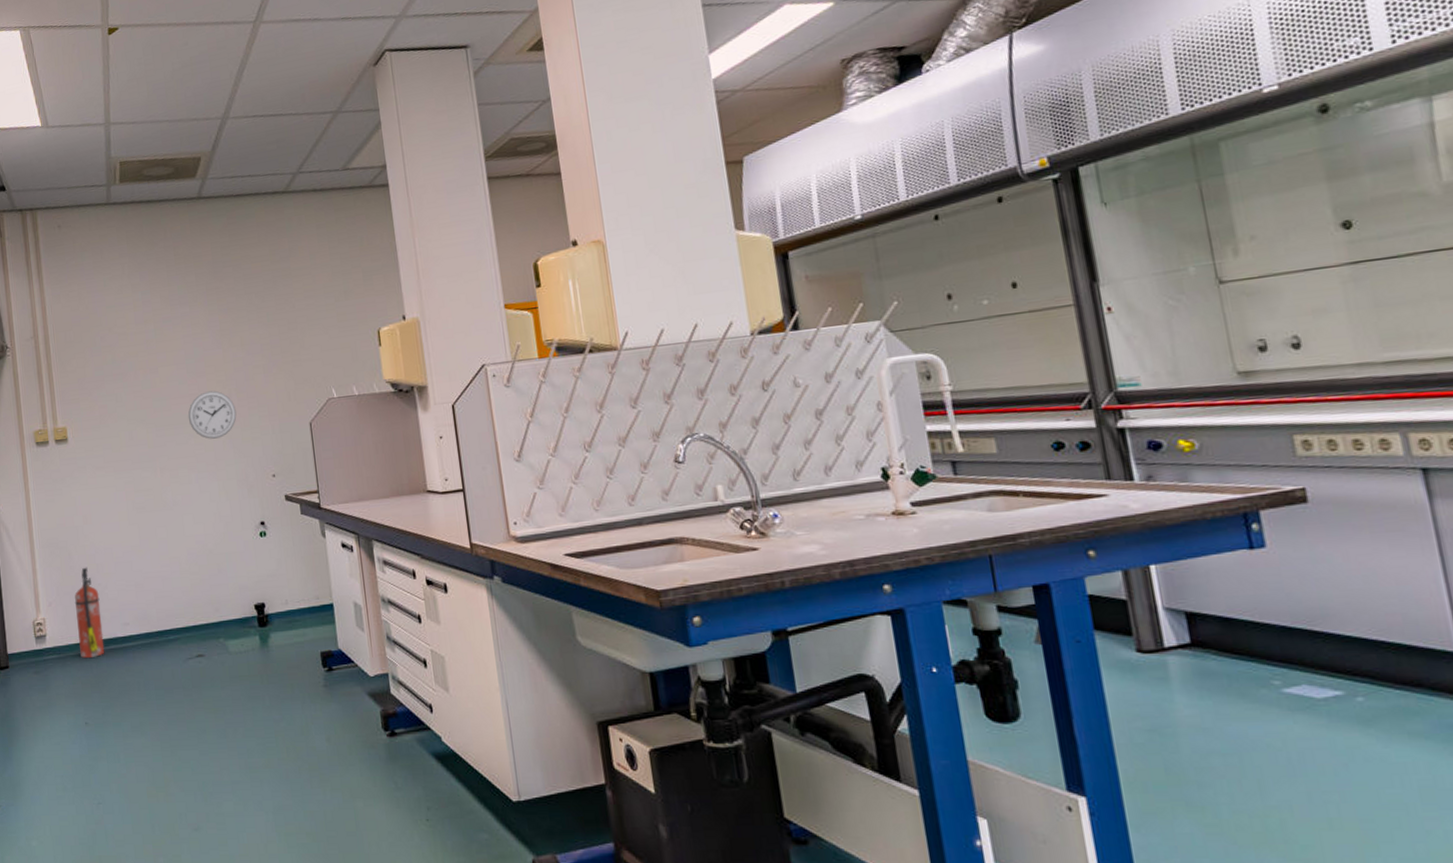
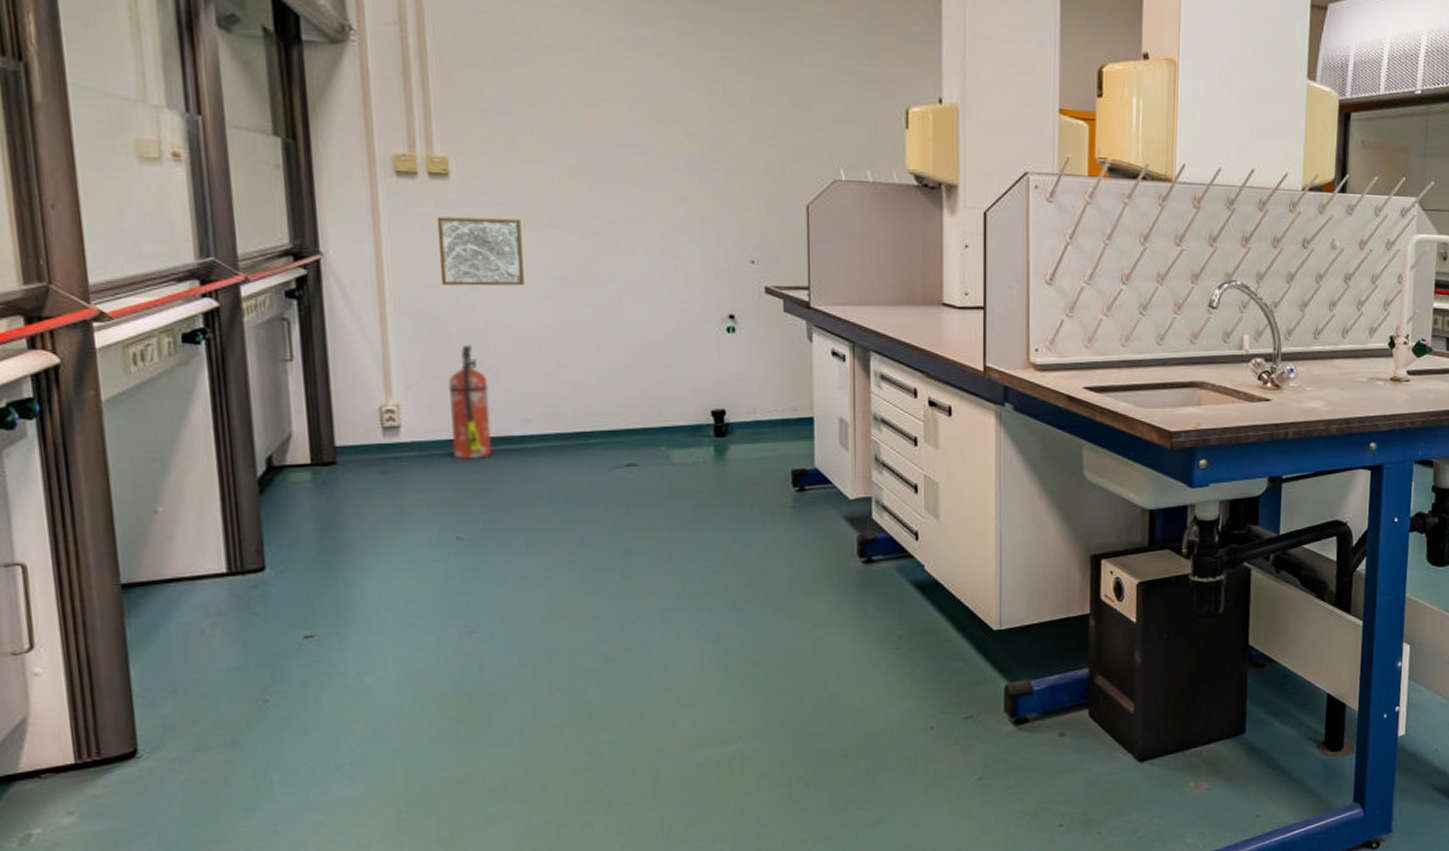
wall art: none [62,465,118,523] -> present [436,217,524,286]
wall clock: present [188,390,237,439] -> none [638,144,709,206]

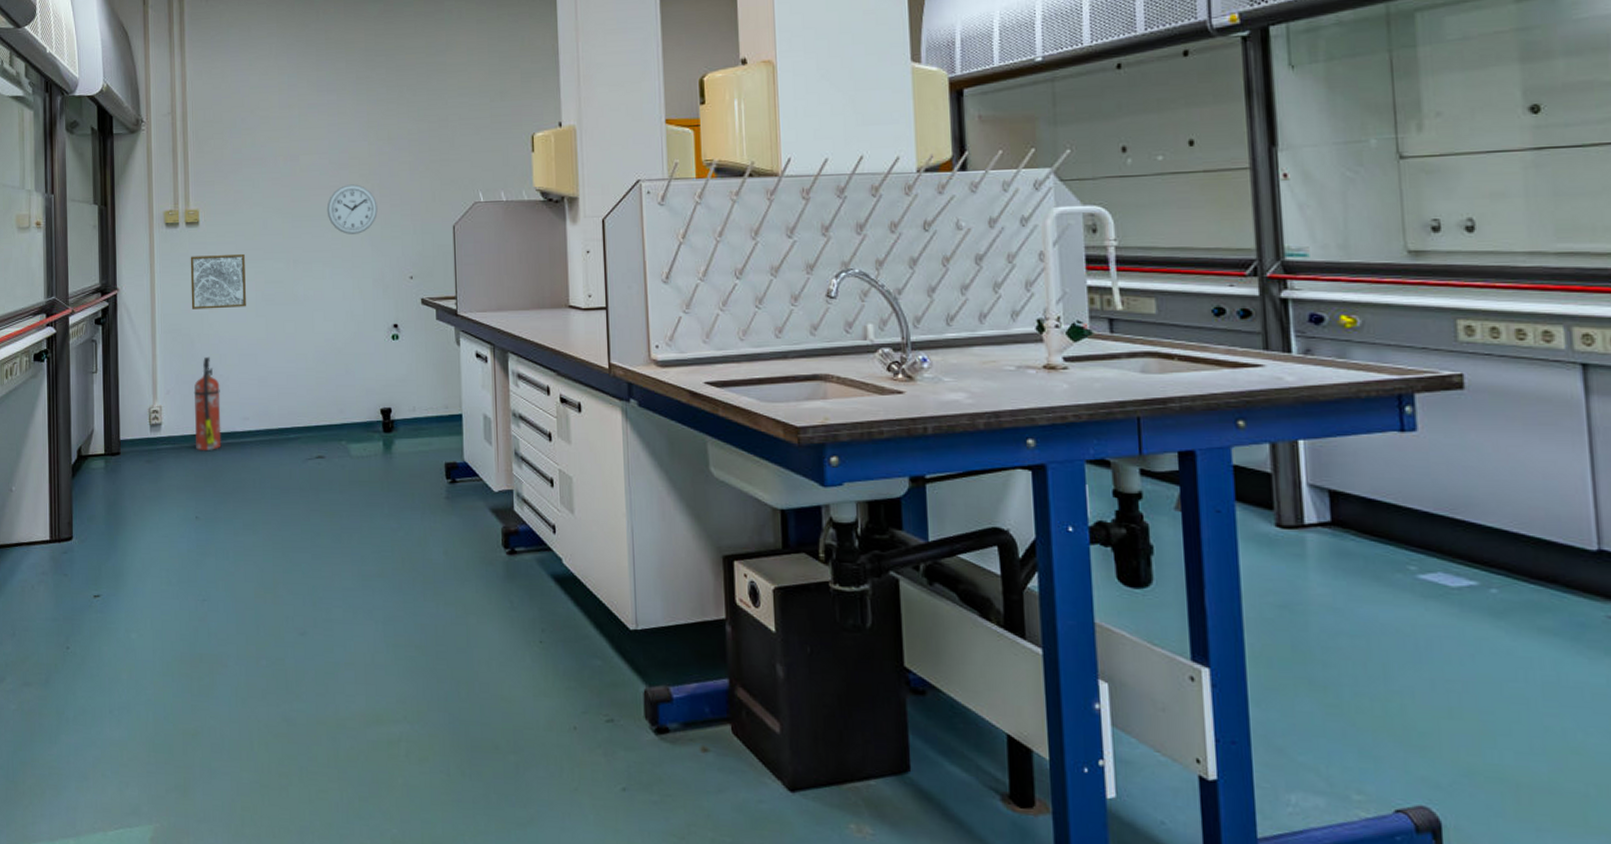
wall clock: none [638,144,709,206] -> present [326,184,378,234]

